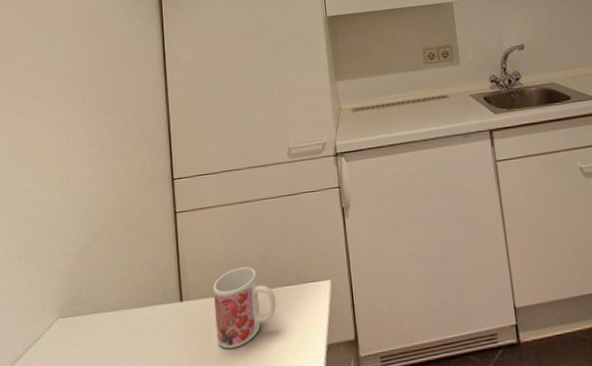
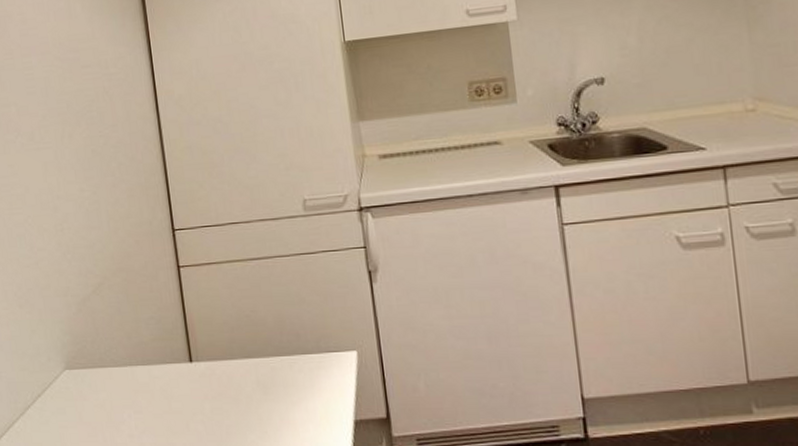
mug: present [213,266,276,349] -> none [224,329,296,415]

